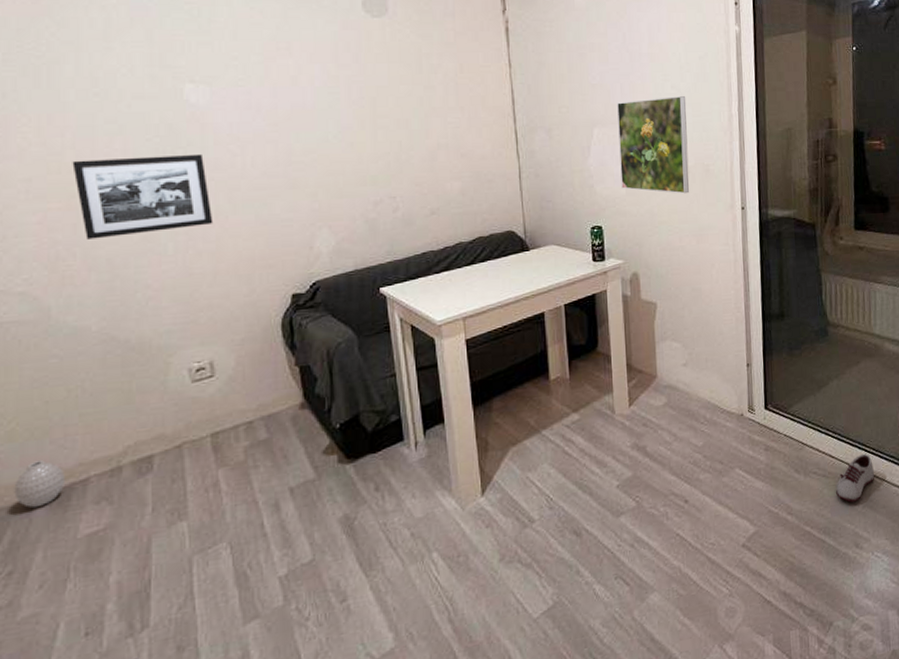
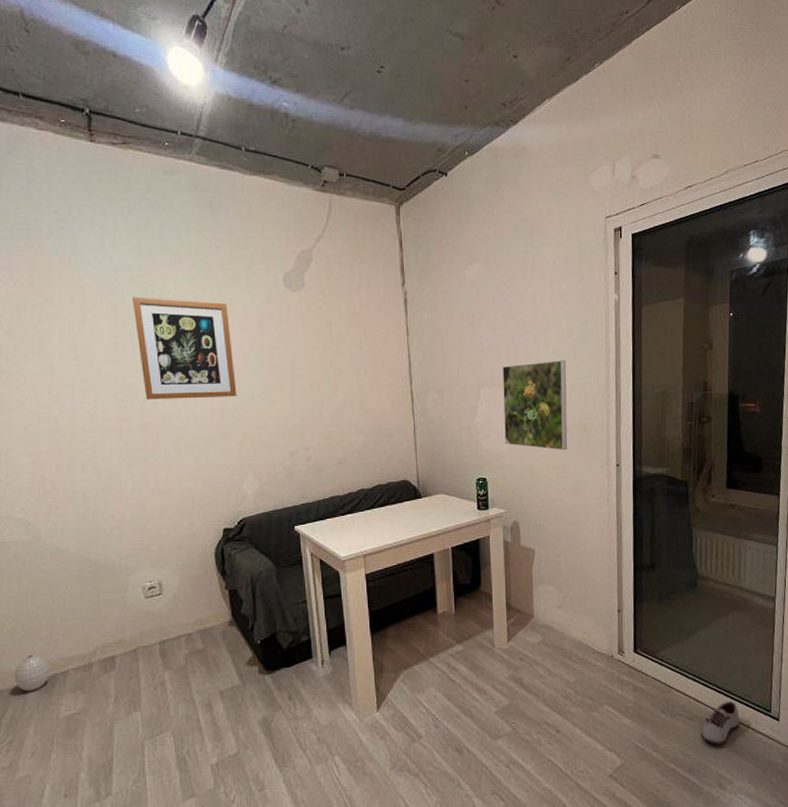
picture frame: present [72,153,214,239] -> none [57,408,163,477]
wall art: none [173,21,307,143] -> present [133,297,237,400]

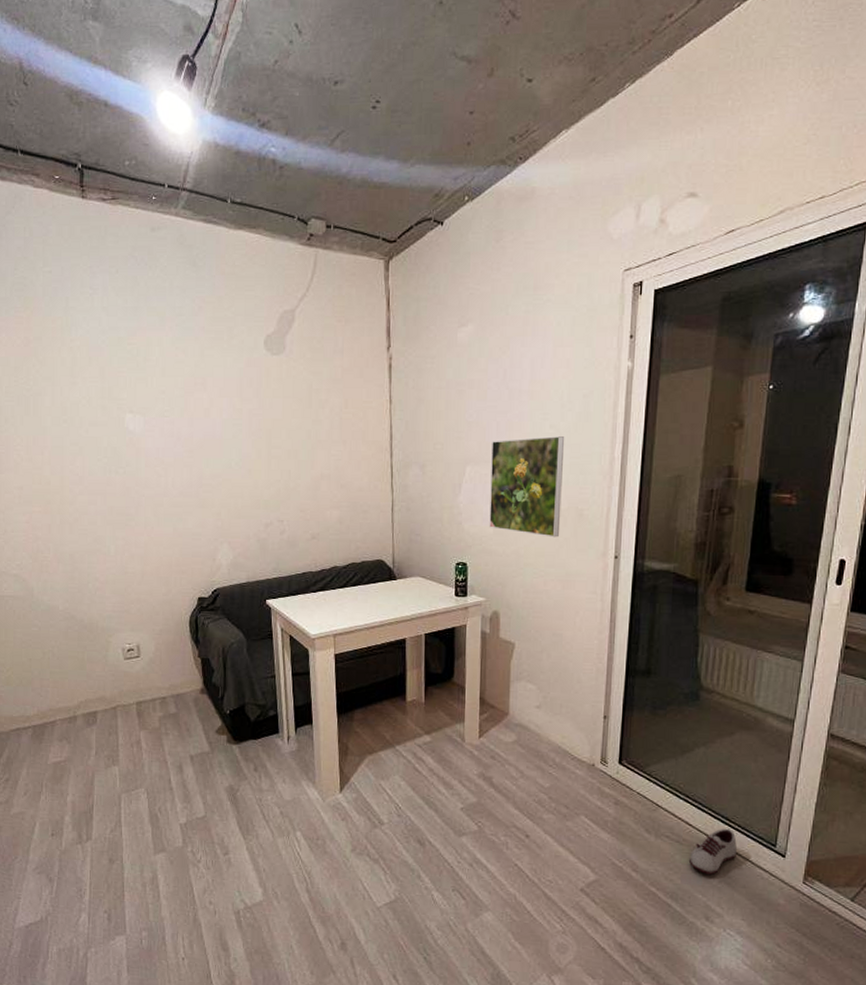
vase: present [14,654,51,692] -> none [10,702,41,737]
wall art: present [133,297,237,400] -> none [119,359,215,465]

